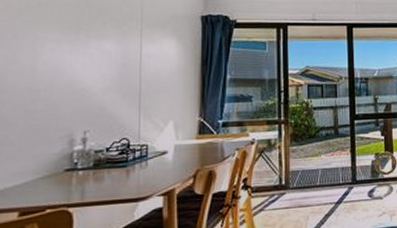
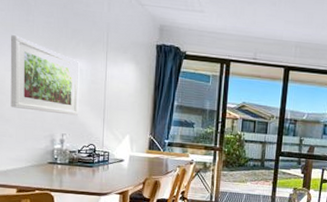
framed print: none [13,22,107,108] -> present [10,35,80,116]

